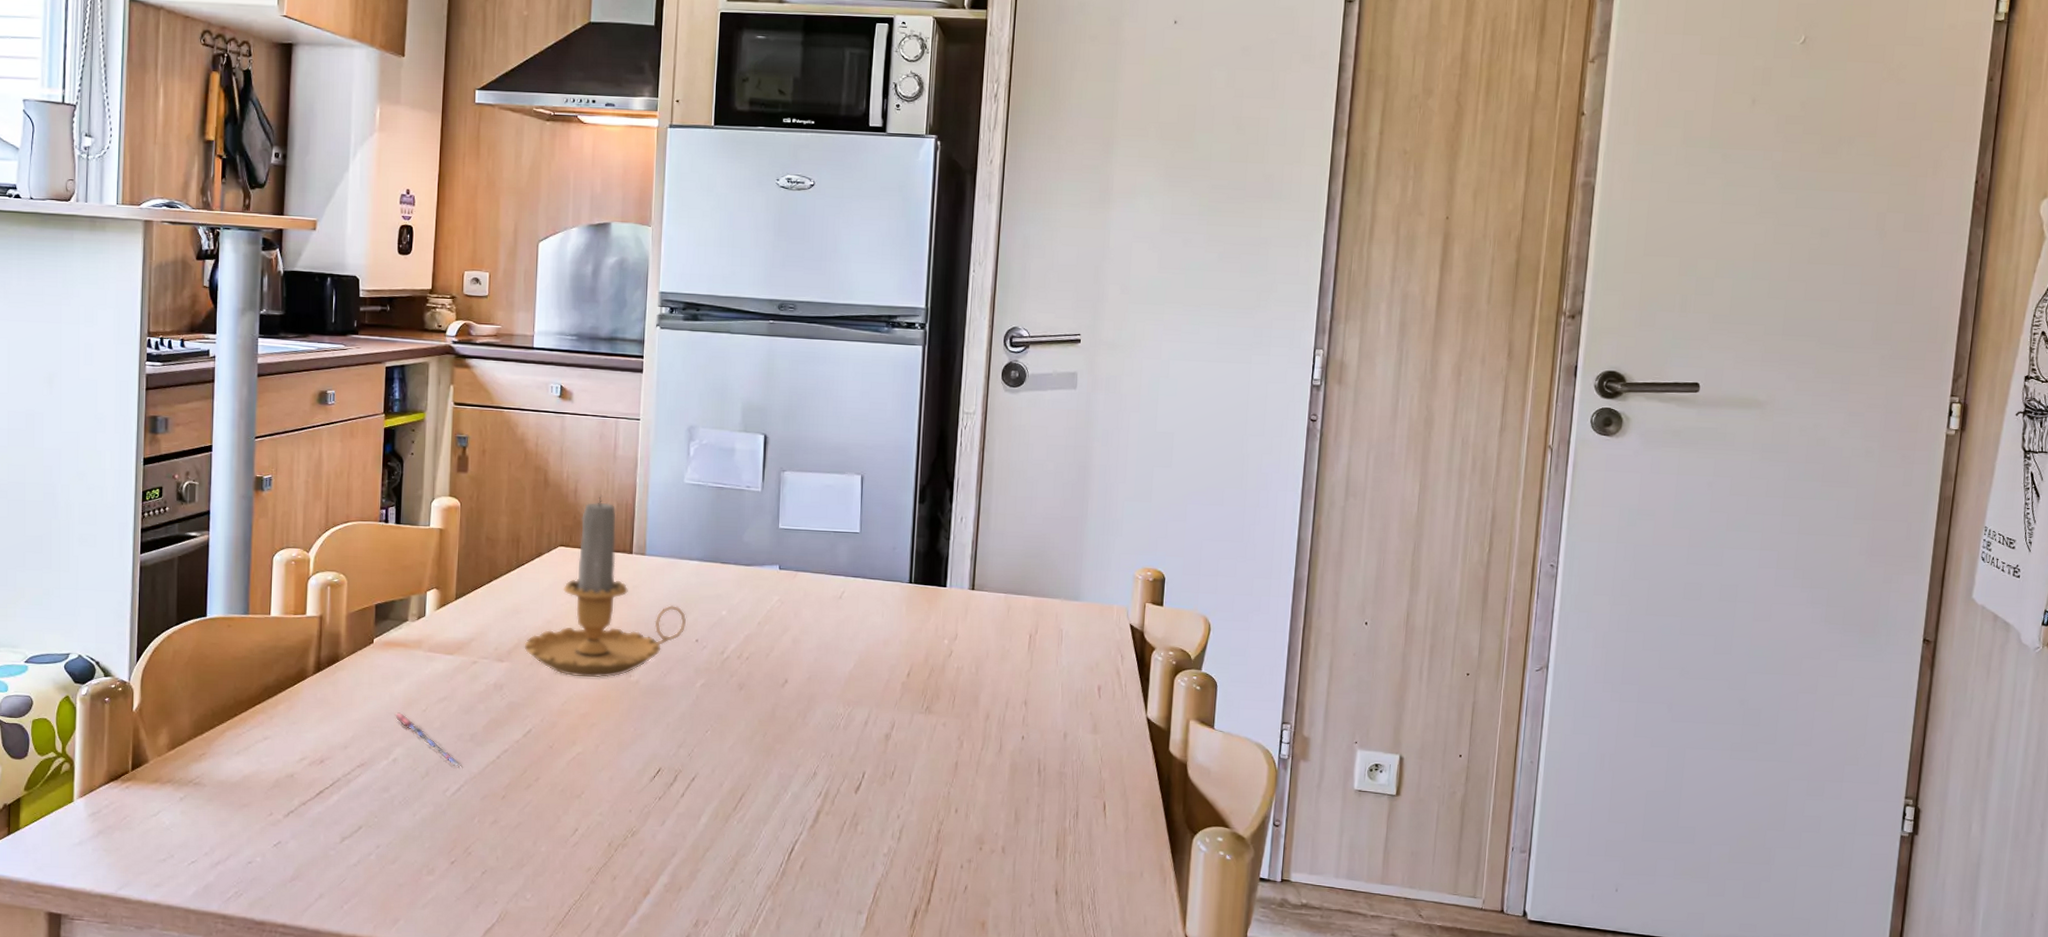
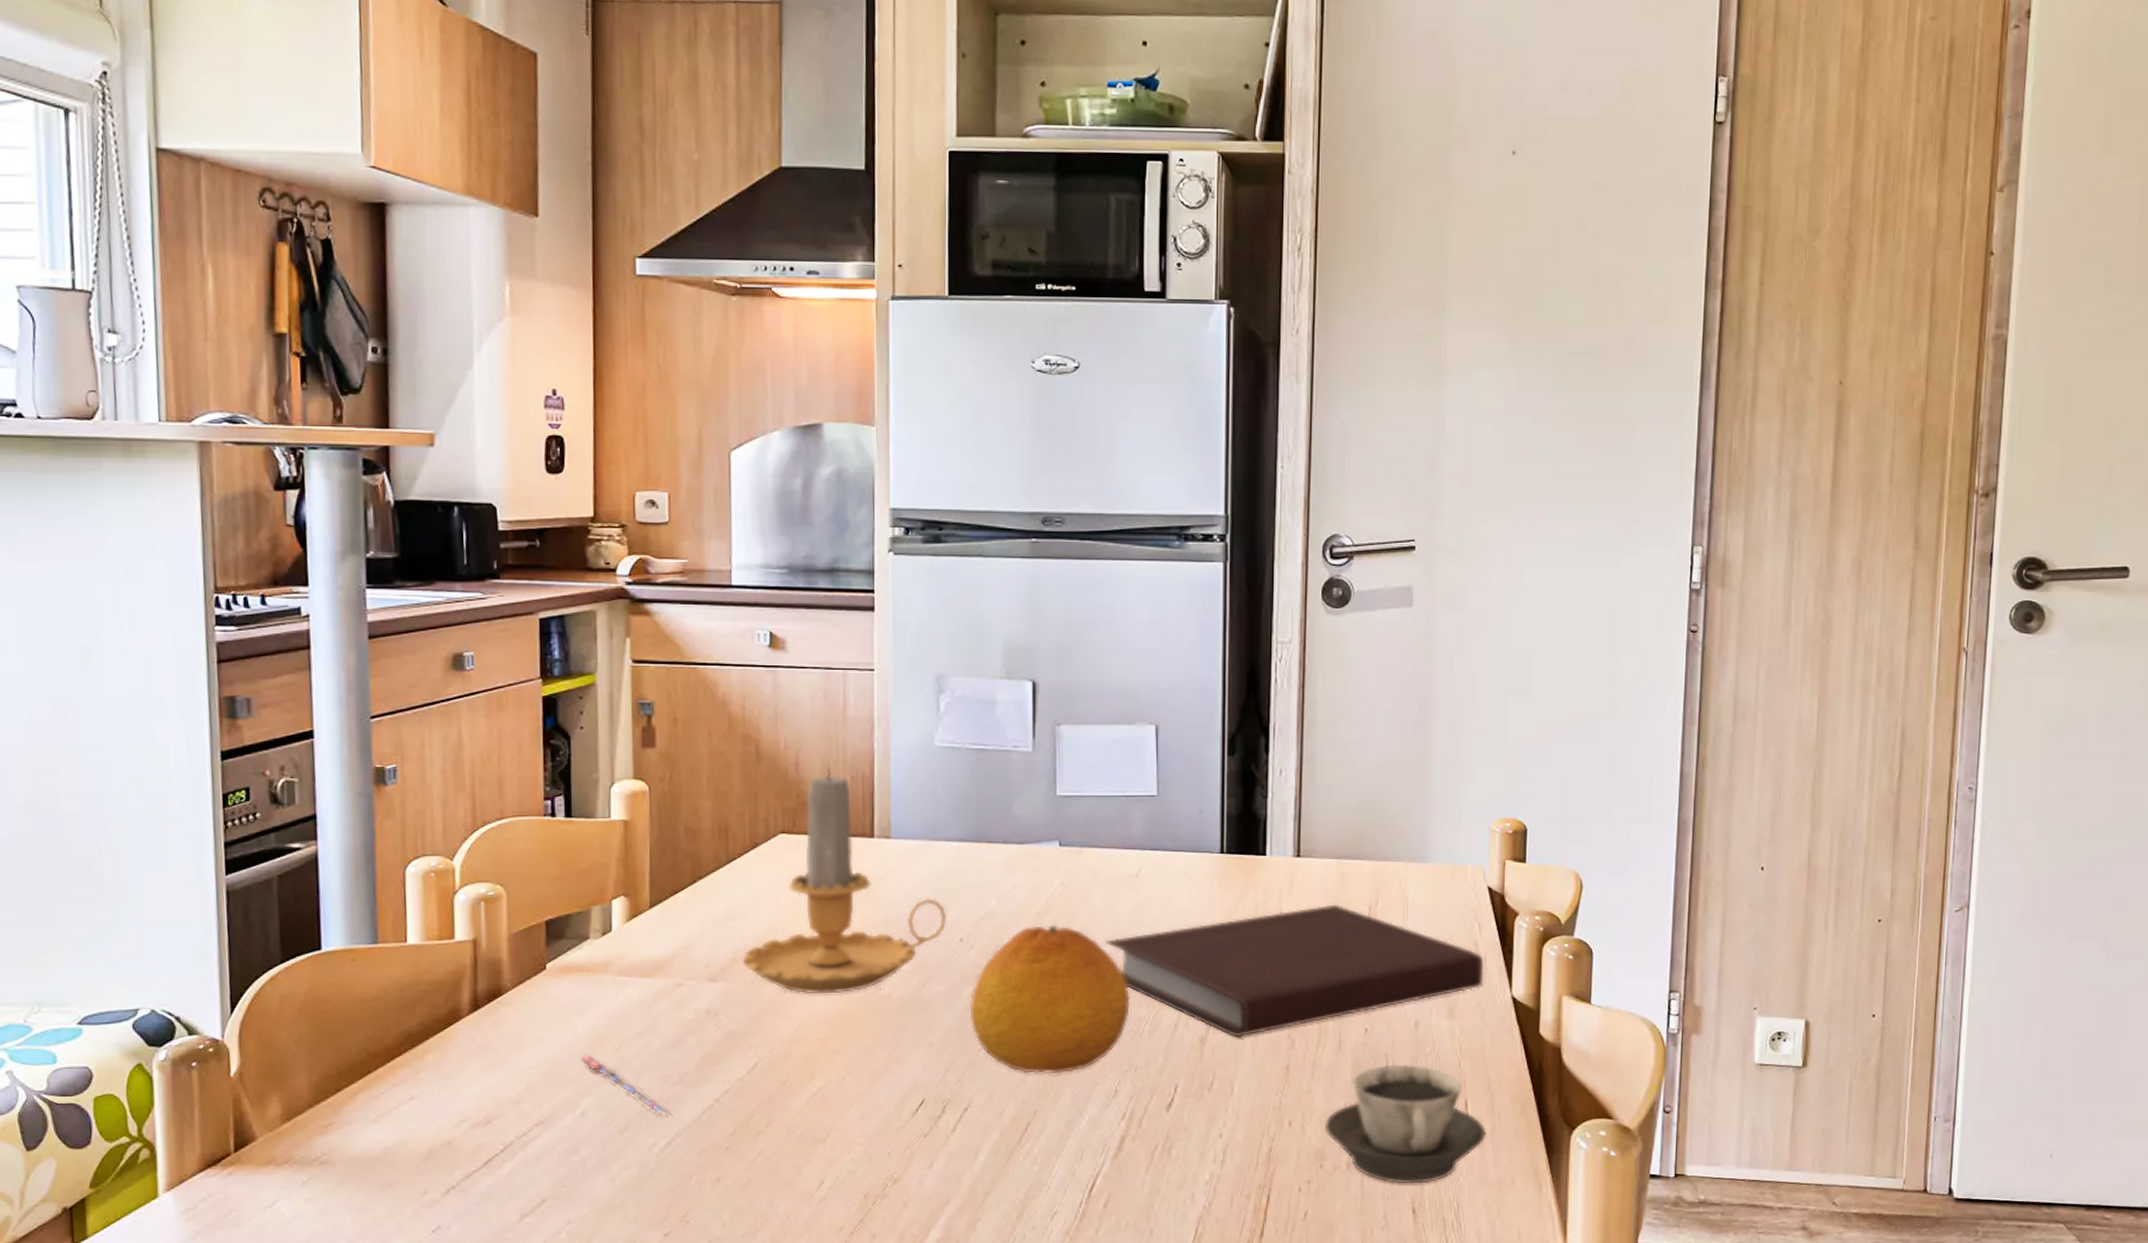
fruit: none [700,632,831,755] -> present [969,924,1131,1074]
notebook: none [812,630,1125,736] -> present [1105,904,1484,1036]
cup: none [985,767,1121,870] -> present [1324,1064,1486,1184]

